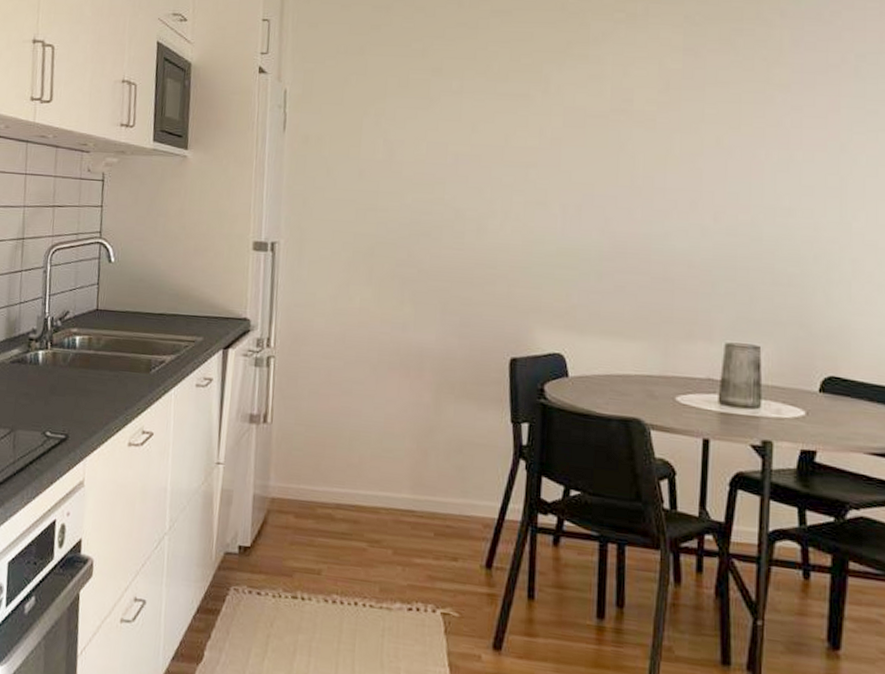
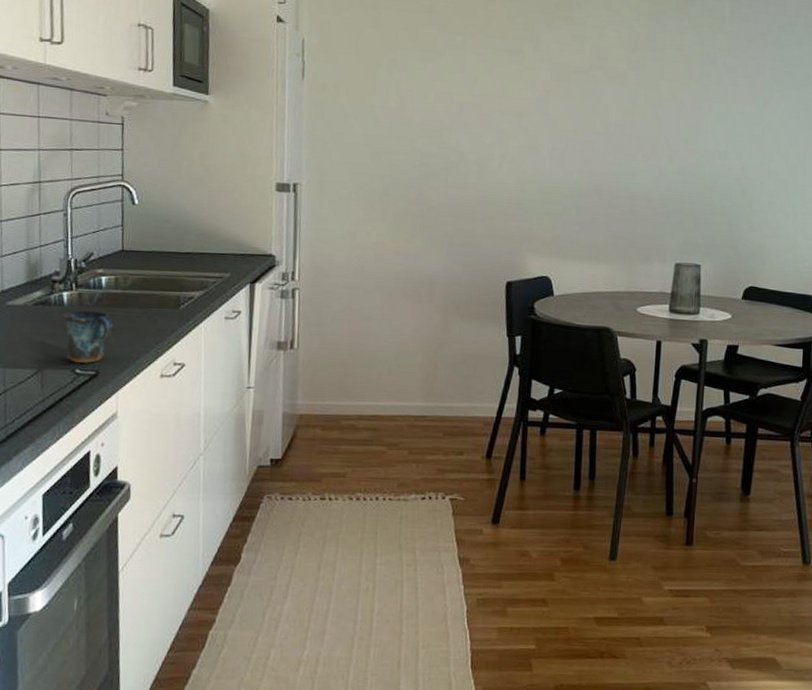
mug: none [38,370,85,426] -> present [63,310,114,364]

